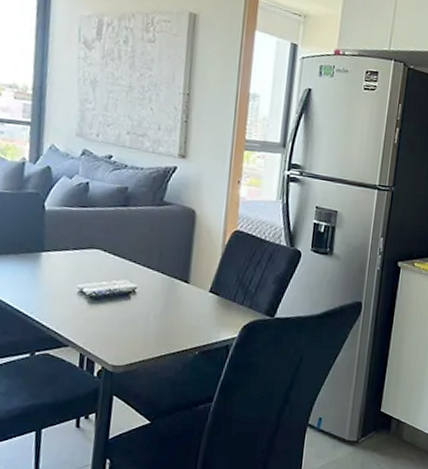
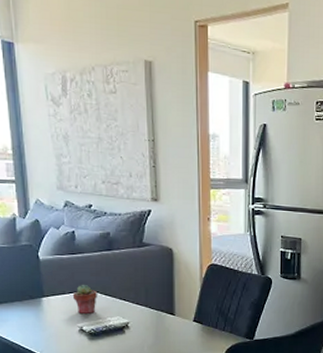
potted succulent: none [76,241,105,275] -> present [72,285,97,315]

